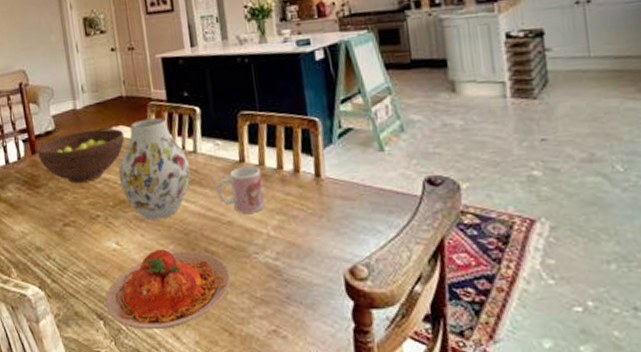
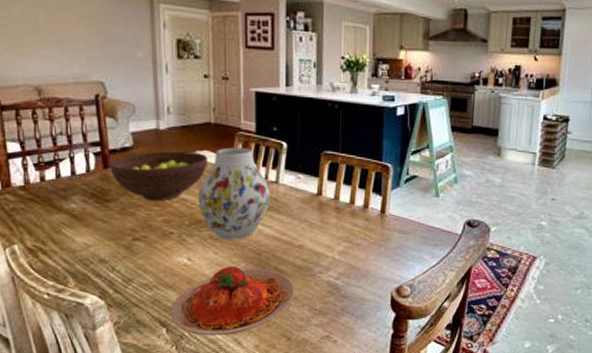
mug: present [217,166,265,213] -> none [293,199,335,239]

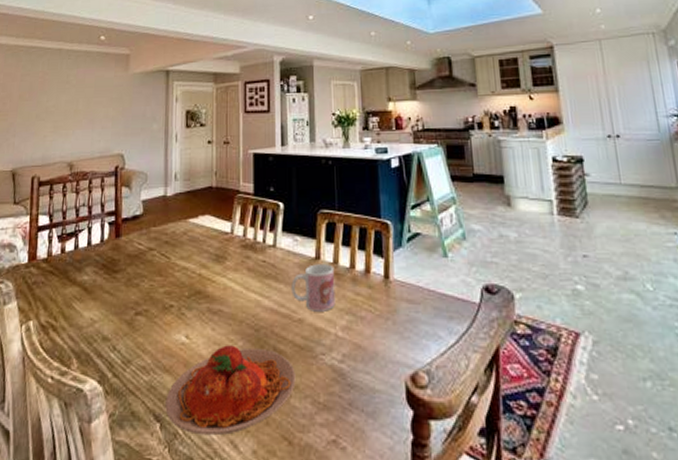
fruit bowl: present [109,151,208,201] -> none [121,217,209,270]
vase: present [197,147,269,240] -> none [198,210,267,313]
mug: none [293,199,335,239] -> present [291,264,336,312]

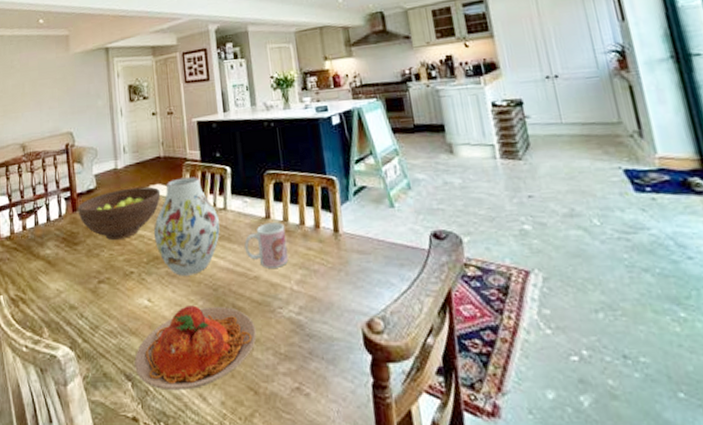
fruit bowl: none [121,217,209,270] -> present [77,186,161,240]
vase: none [198,210,267,313] -> present [153,176,220,276]

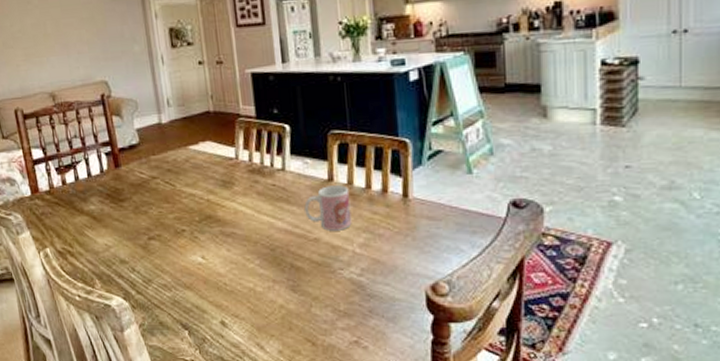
fruit bowl: present [77,186,161,240] -> none [120,143,212,198]
plate: present [134,305,257,391] -> none [190,264,316,340]
vase: present [153,176,220,276] -> none [205,134,278,235]

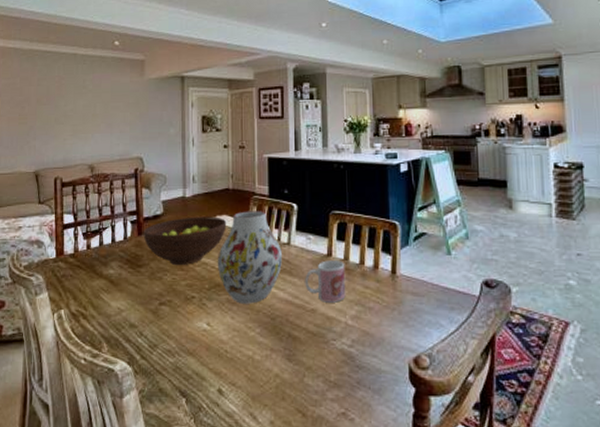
fruit bowl: none [120,143,212,198] -> present [143,216,227,265]
vase: none [205,134,278,235] -> present [217,211,282,304]

